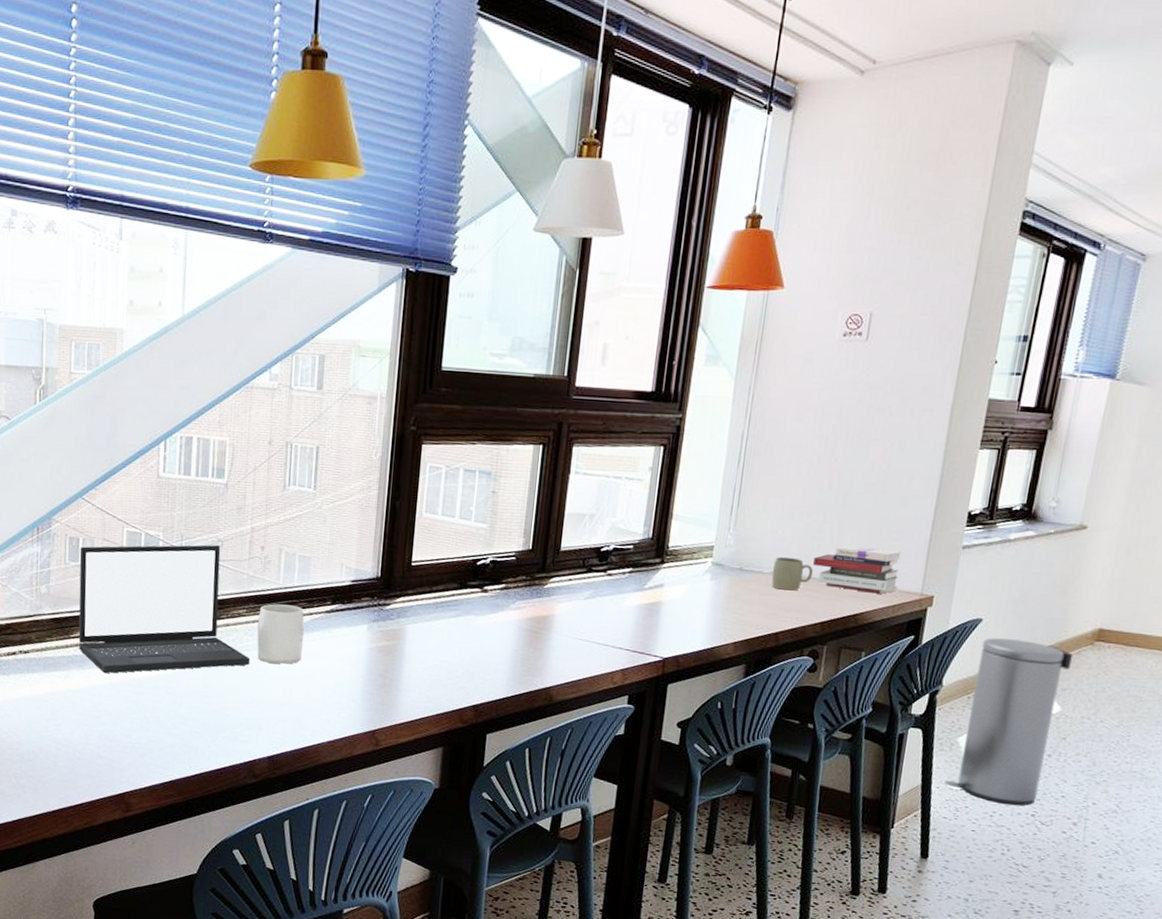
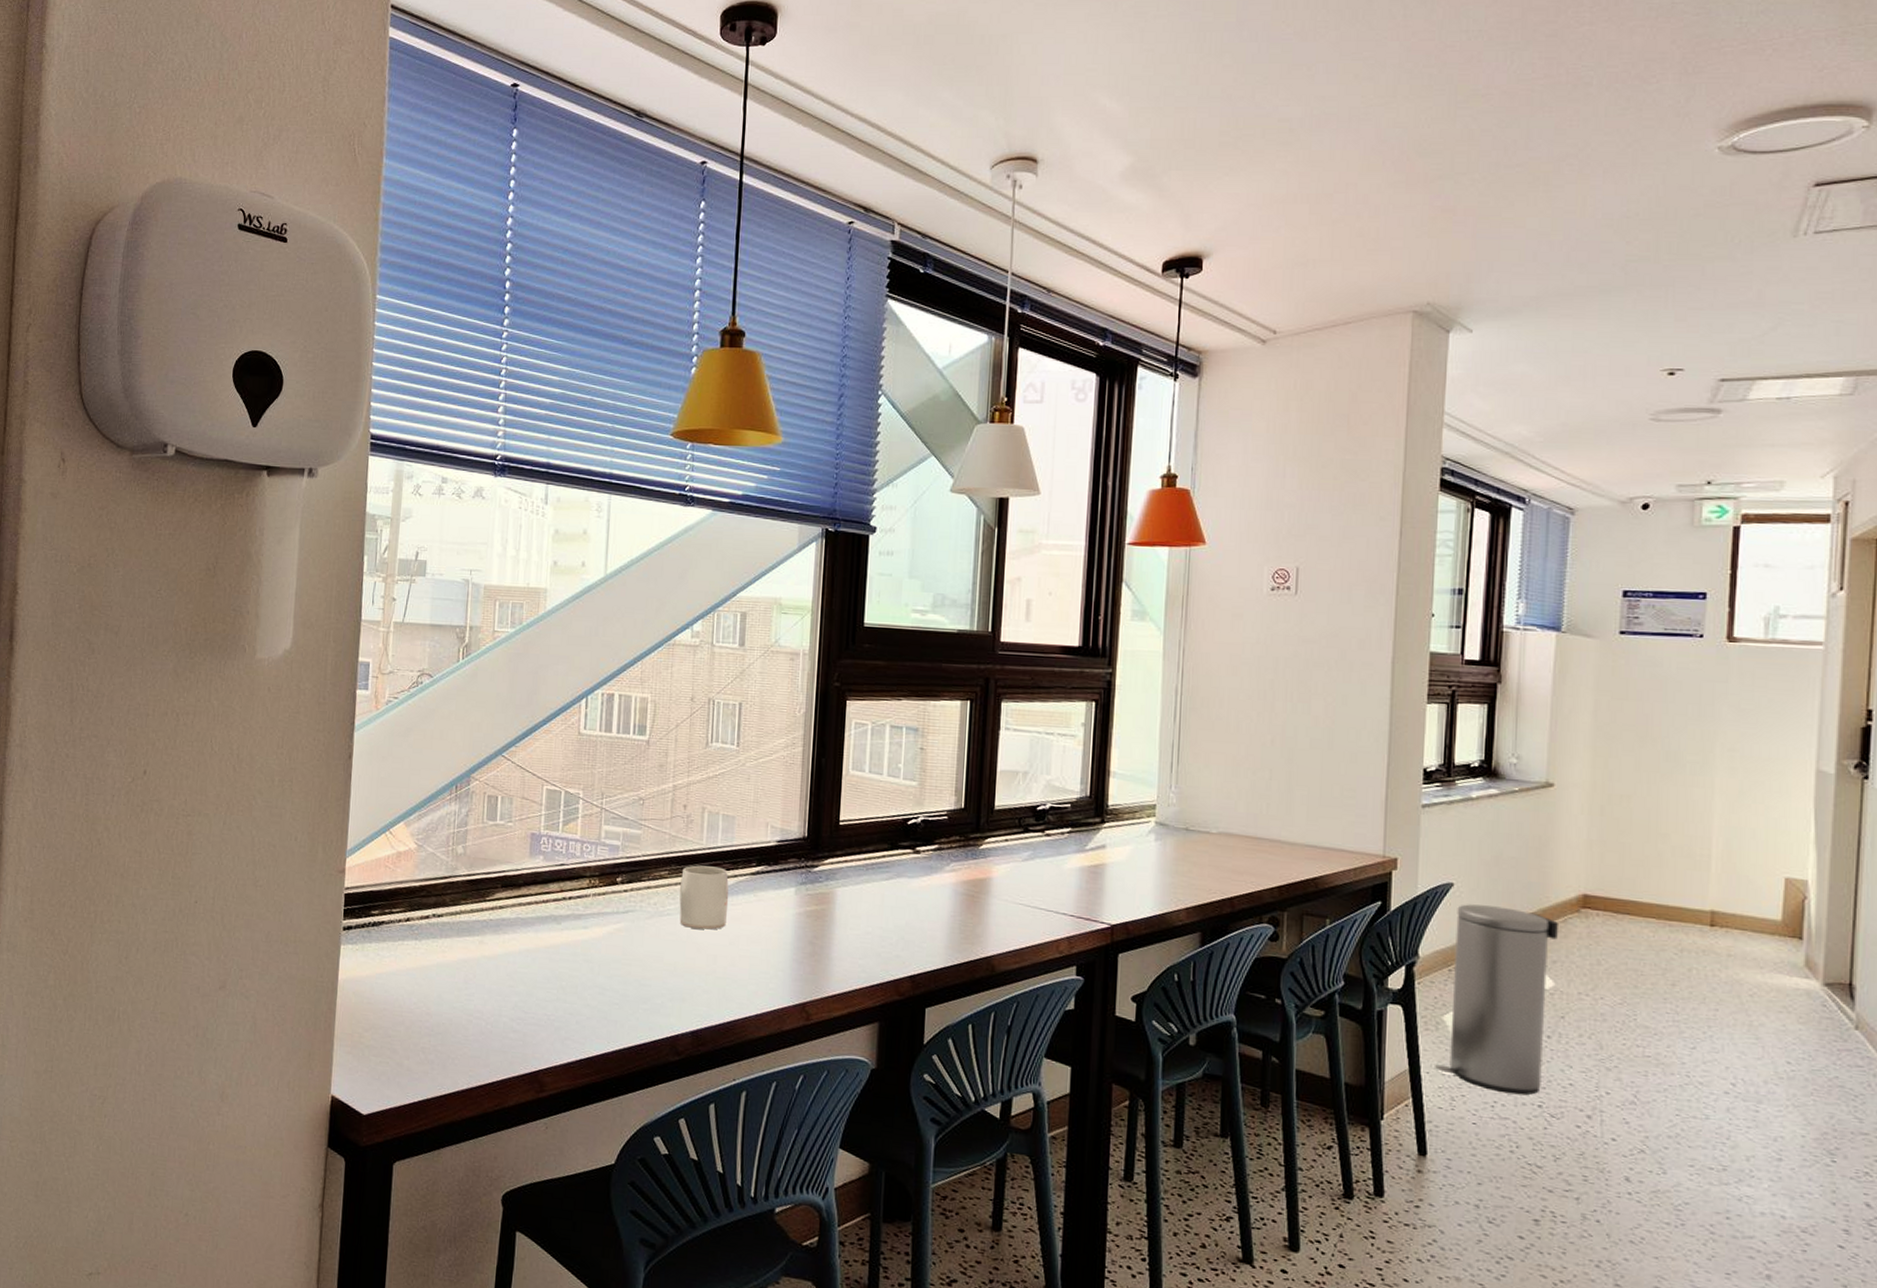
laptop: present [78,544,251,674] -> none [494,803,673,939]
mug: present [771,556,814,591] -> none [1220,816,1265,852]
books: present [813,545,901,594] -> none [1264,804,1357,856]

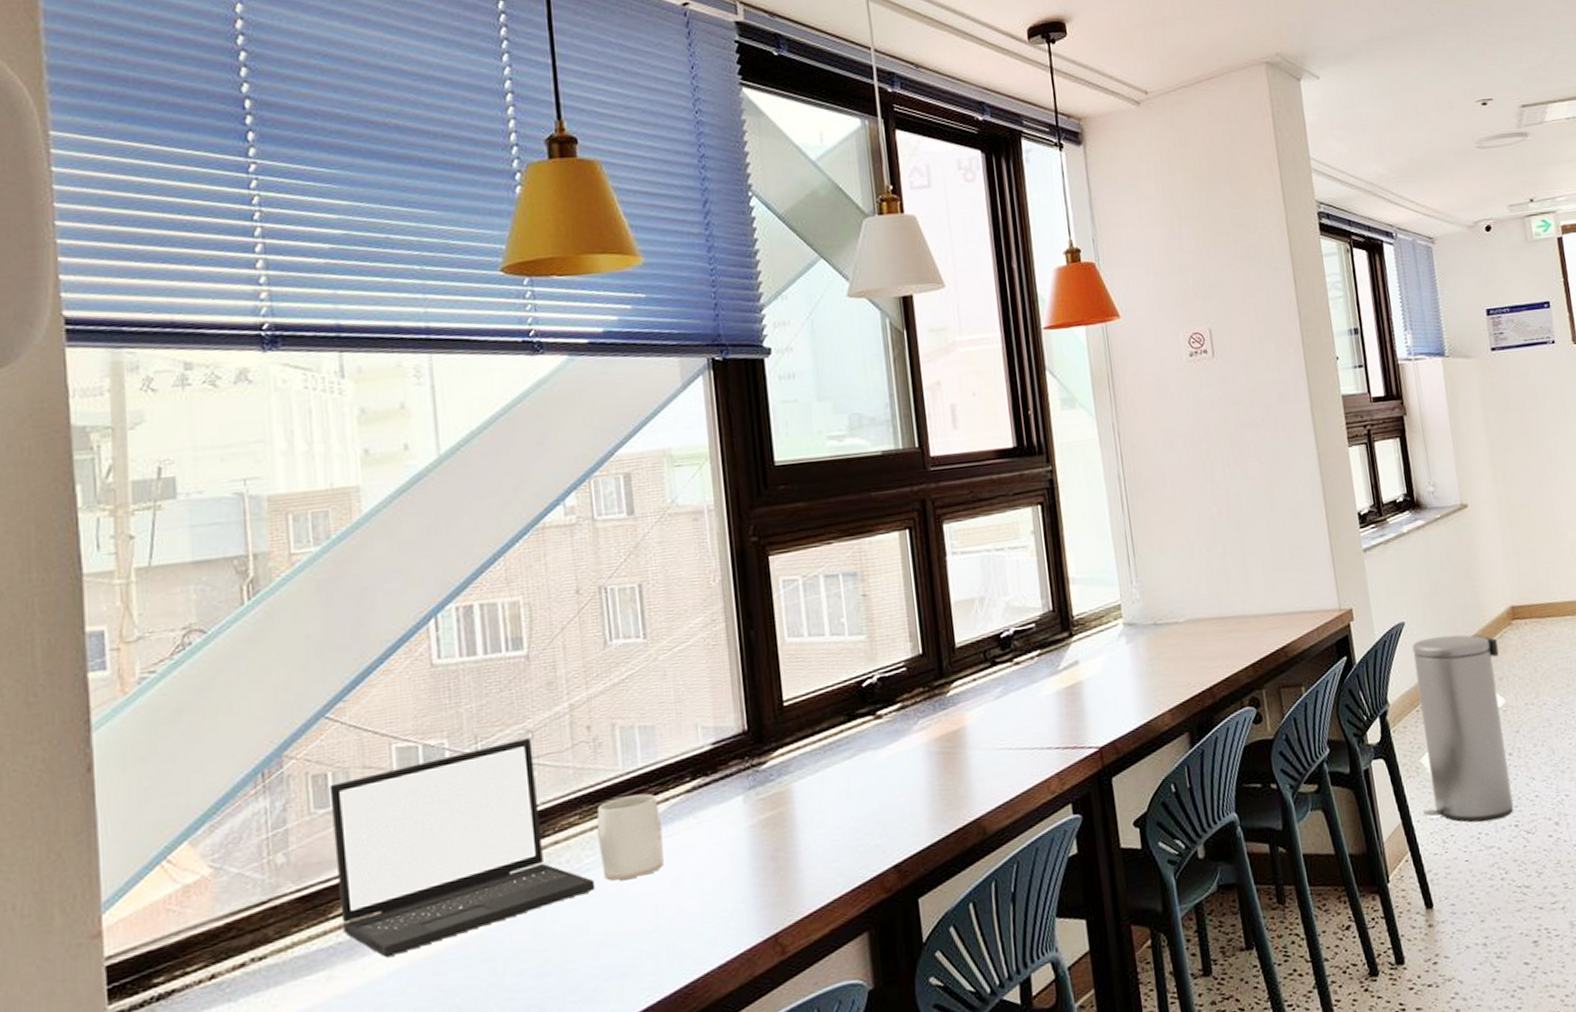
laptop: none [494,803,673,939] -> present [329,738,596,958]

